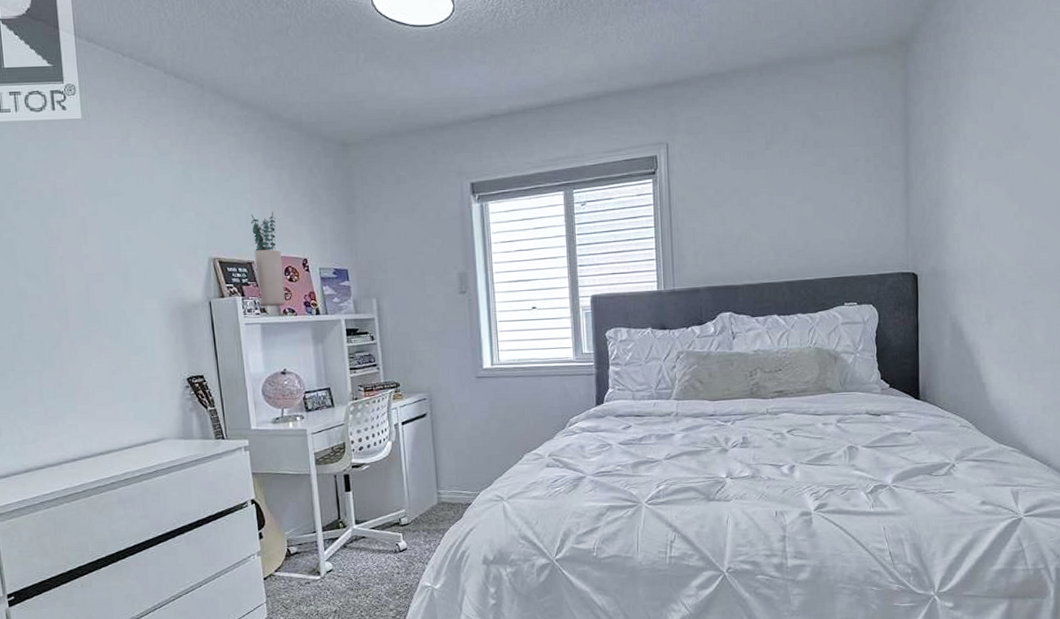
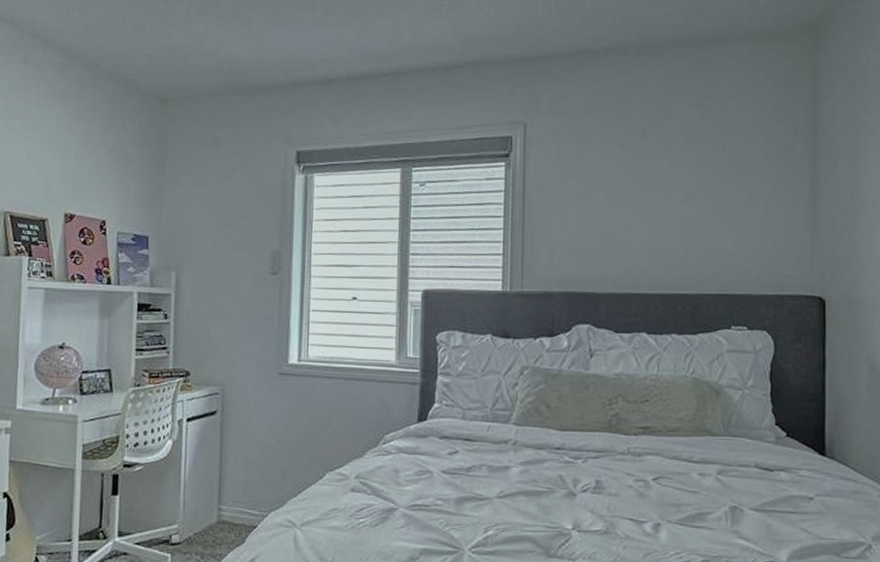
vase: present [251,212,286,307] -> none [45,167,79,271]

